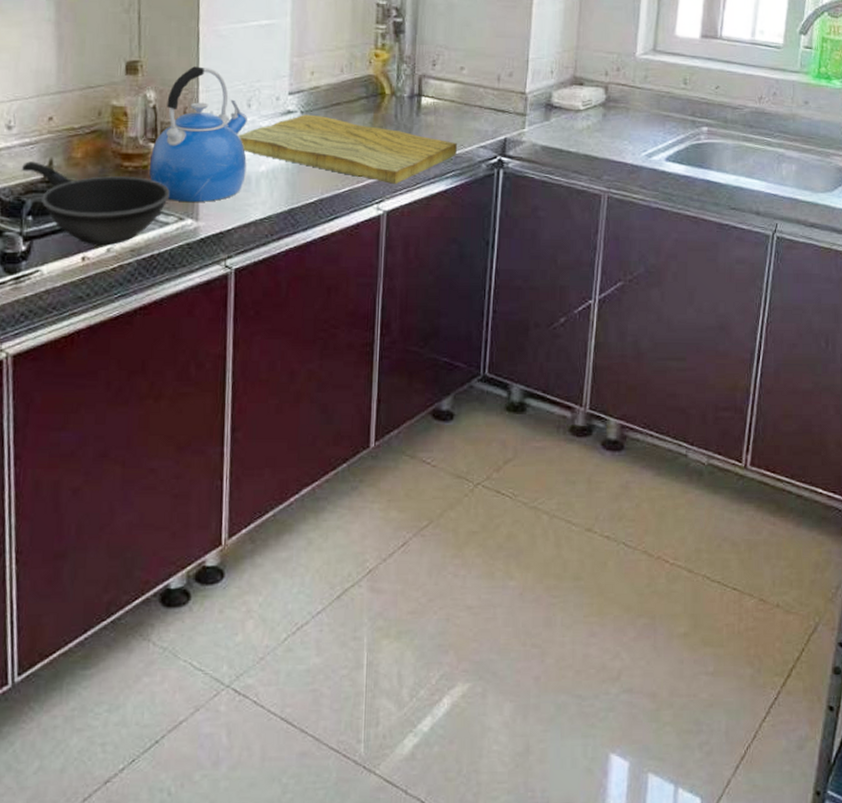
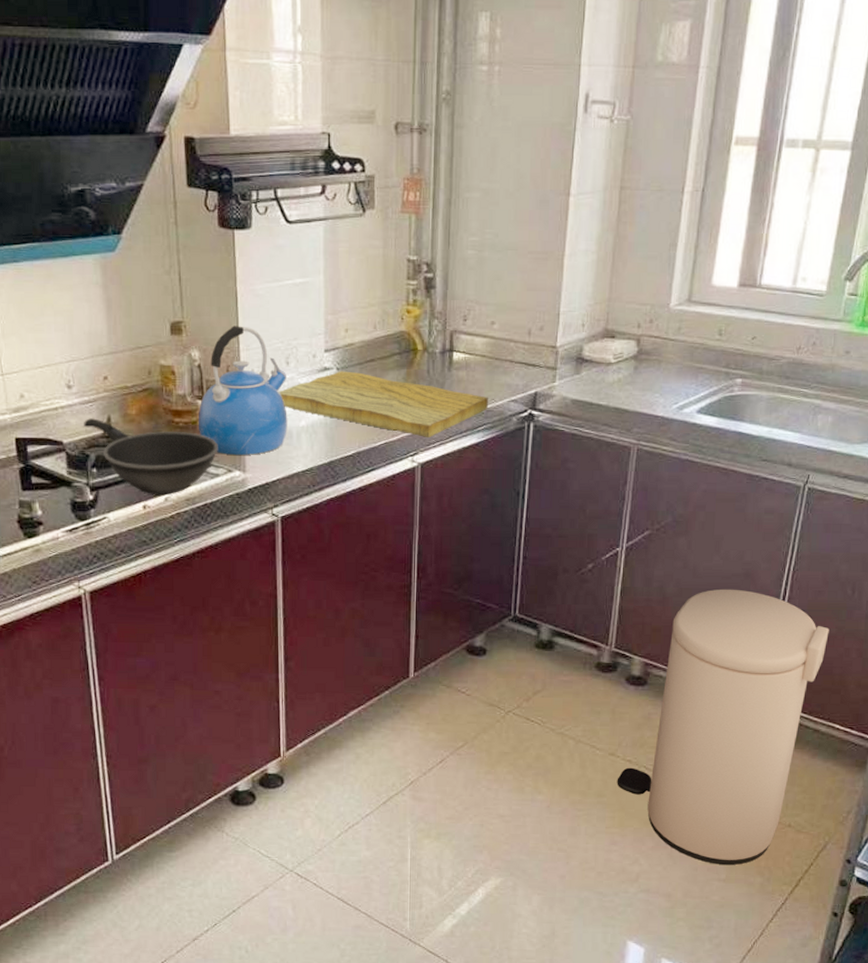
pedal bin: none [594,343,806,655] -> present [617,589,829,865]

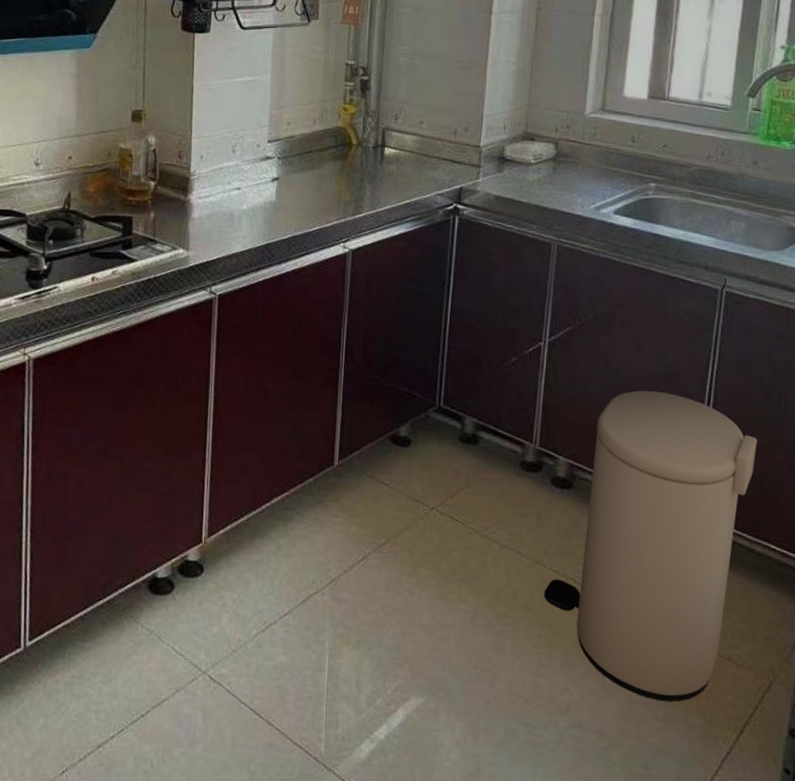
frying pan: present [84,418,218,495] -> none [46,193,166,268]
kettle: present [198,326,288,455] -> none [148,116,233,234]
cutting board: present [278,371,489,439] -> none [223,160,417,227]

